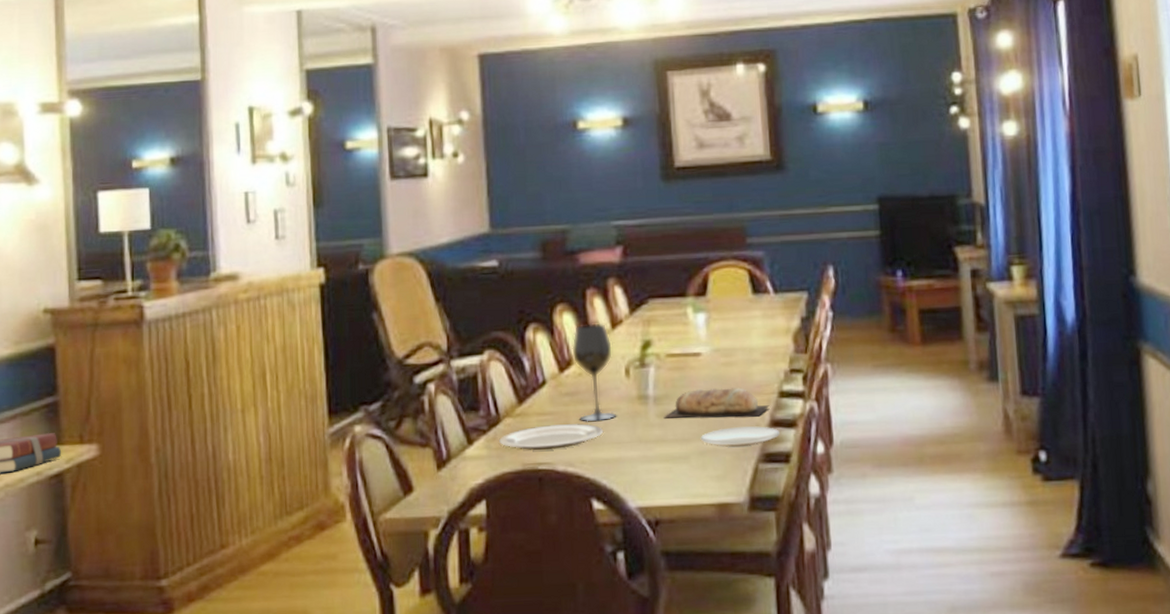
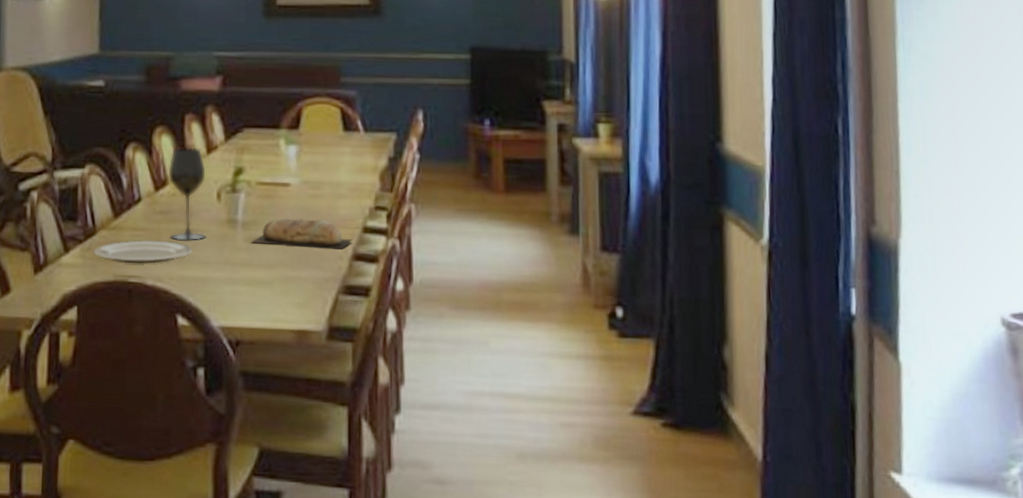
plate: present [700,426,780,448] -> none [284,257,361,278]

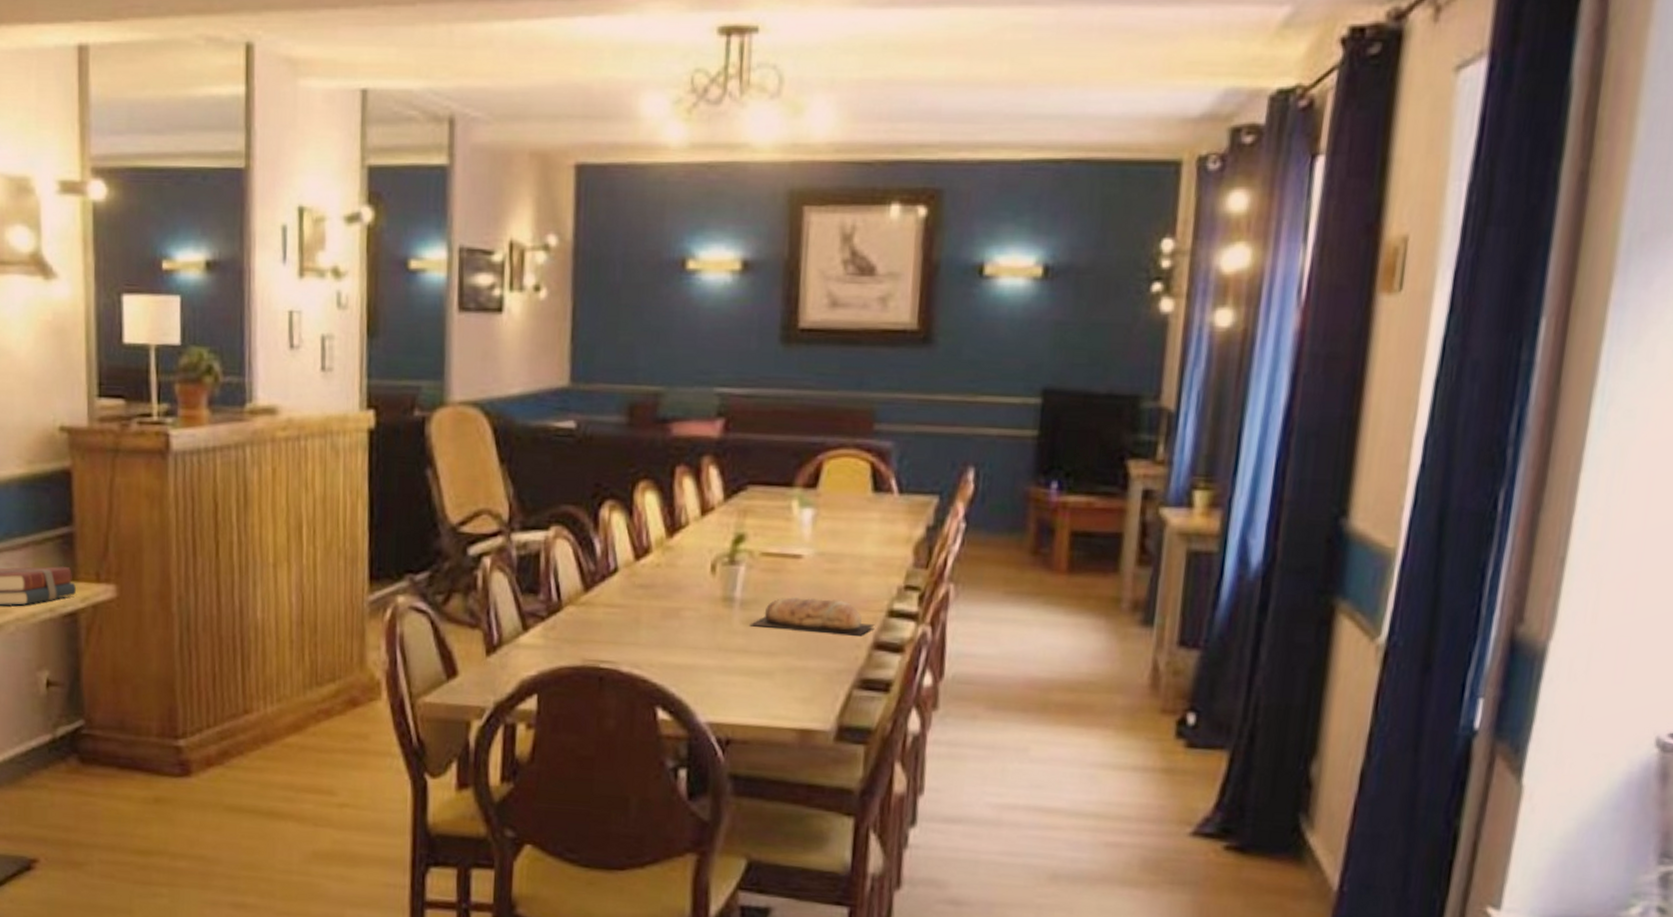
plate: present [94,240,193,264] -> none [558,618,679,647]
wineglass: present [168,147,207,241] -> none [651,507,700,622]

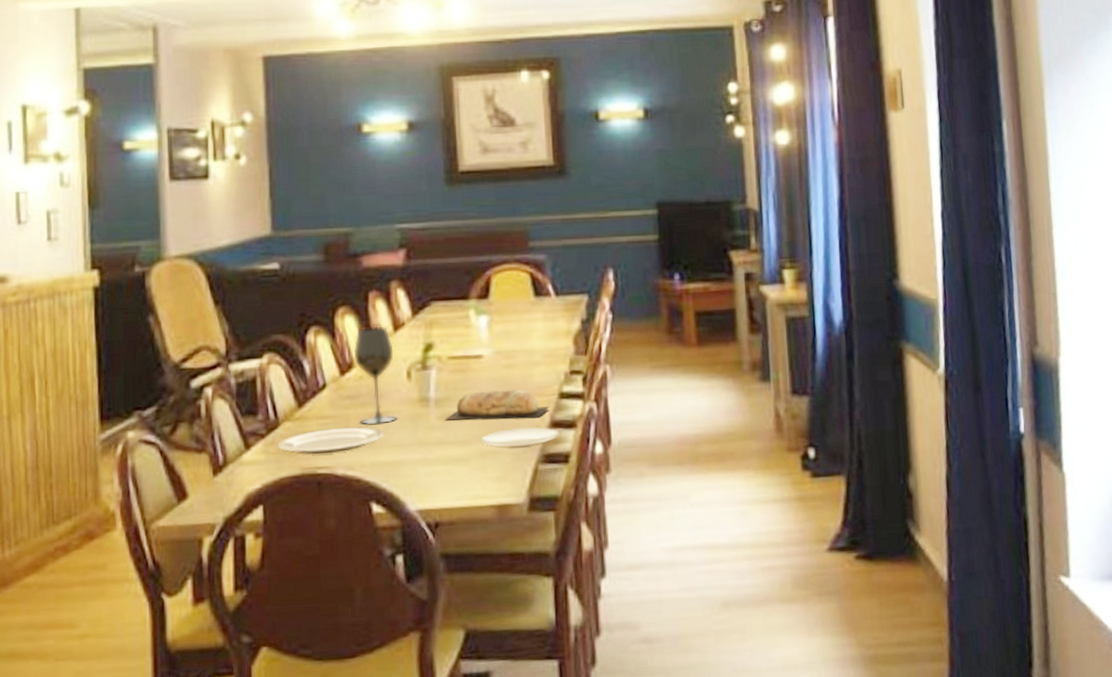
plate: none [558,618,679,647] -> present [278,427,384,454]
wineglass: none [651,507,700,622] -> present [353,326,397,425]
plate: none [789,645,882,669] -> present [481,427,559,449]

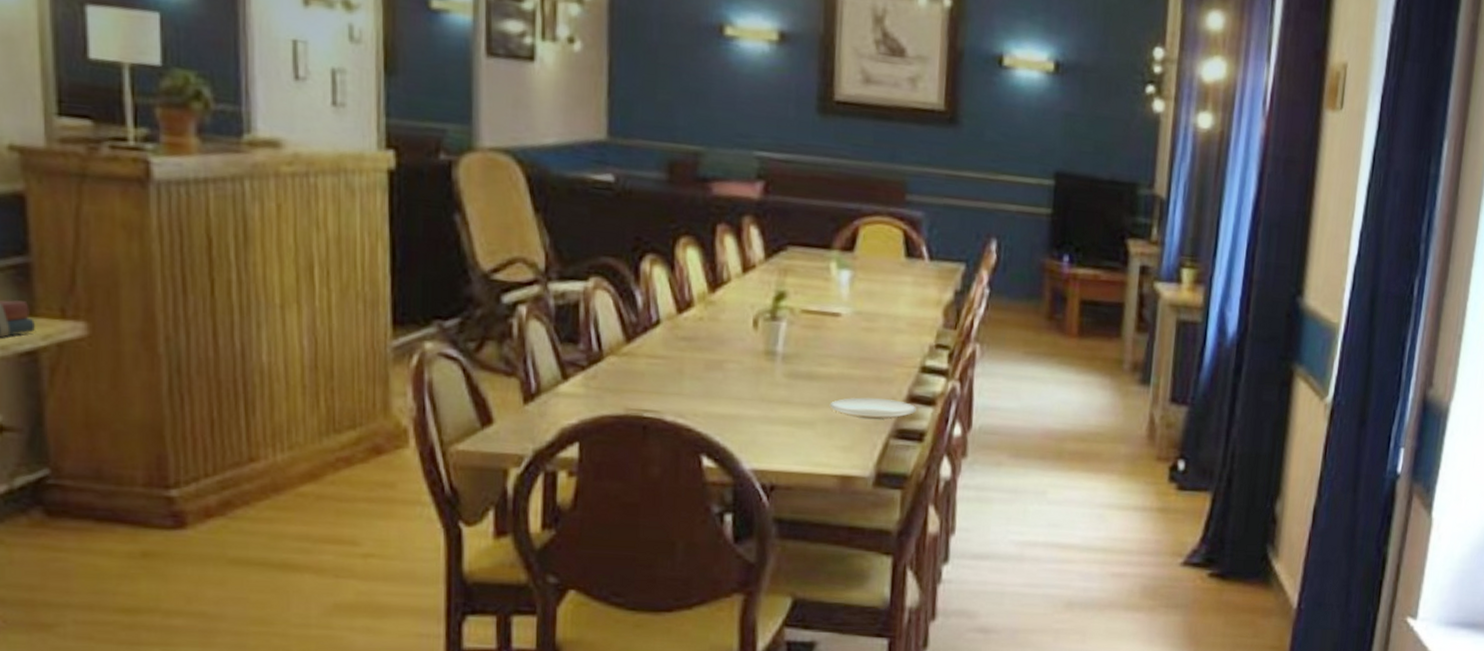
plate: present [278,427,384,454] -> none [600,369,722,397]
wineglass: present [353,326,397,425] -> none [694,263,742,374]
bread loaf: present [444,389,550,420] -> none [791,352,909,390]

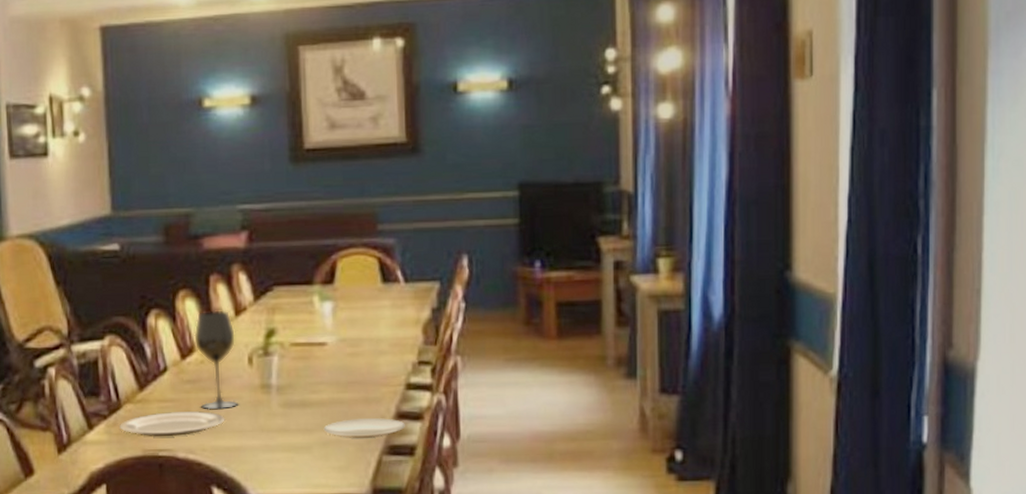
plate: none [600,369,722,397] -> present [120,411,225,436]
wineglass: none [694,263,742,374] -> present [194,310,238,410]

